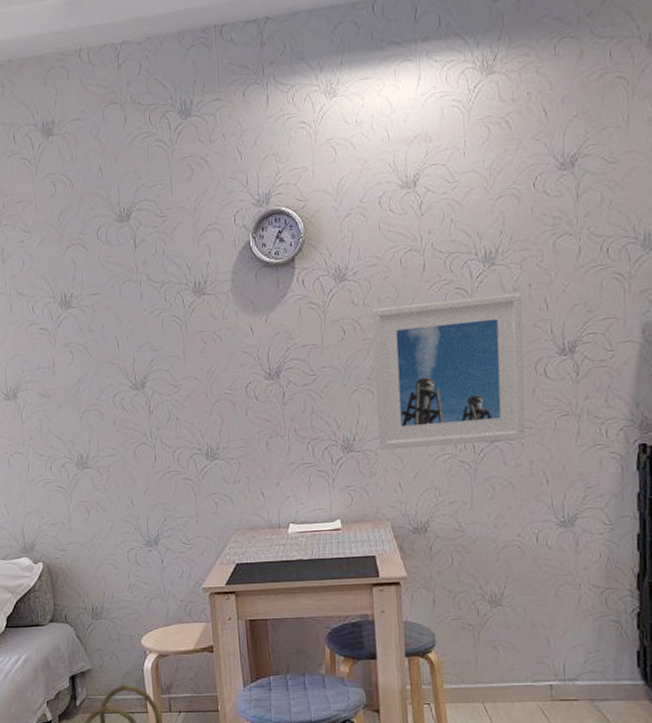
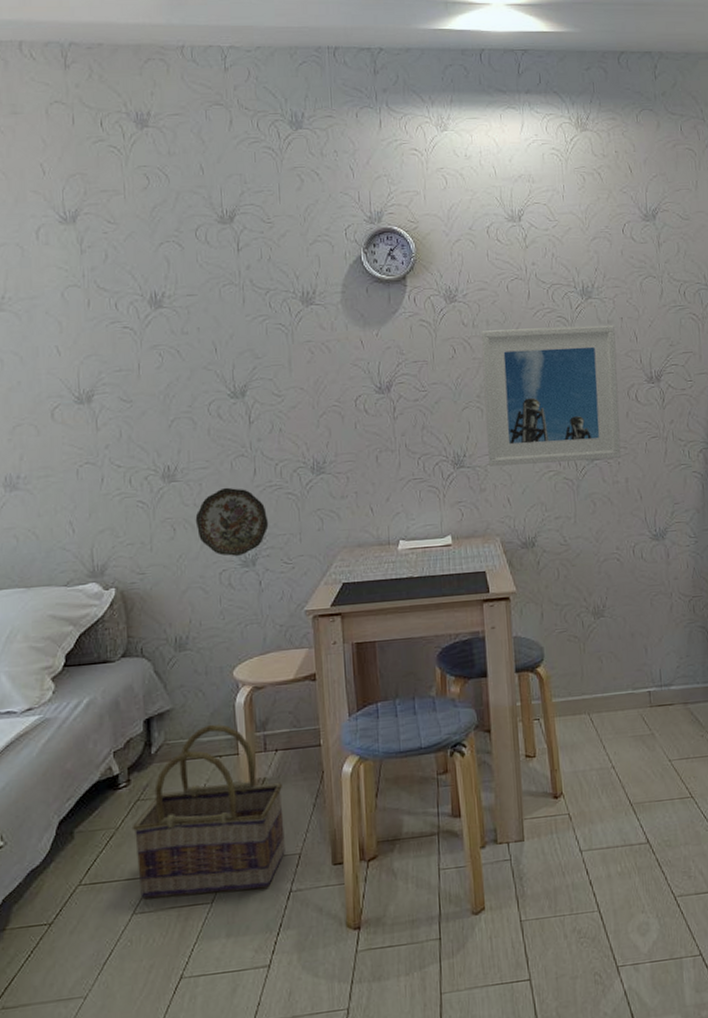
decorative plate: none [105,473,169,536] -> present [195,487,269,556]

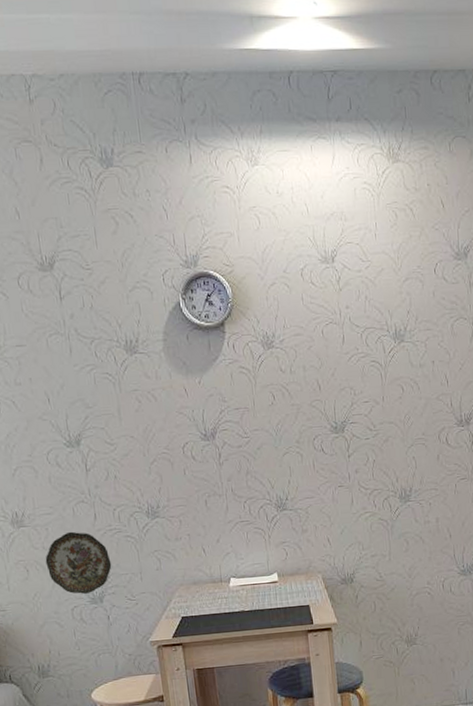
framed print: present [481,325,621,466] -> none [298,369,432,509]

